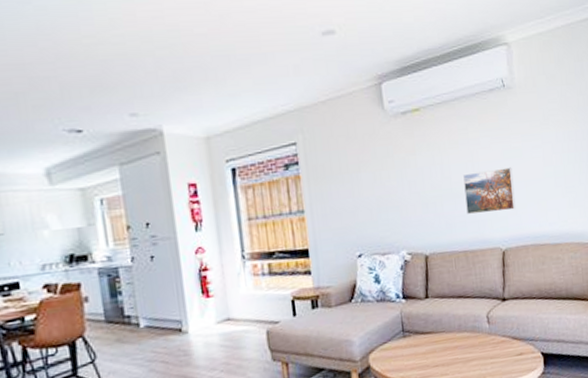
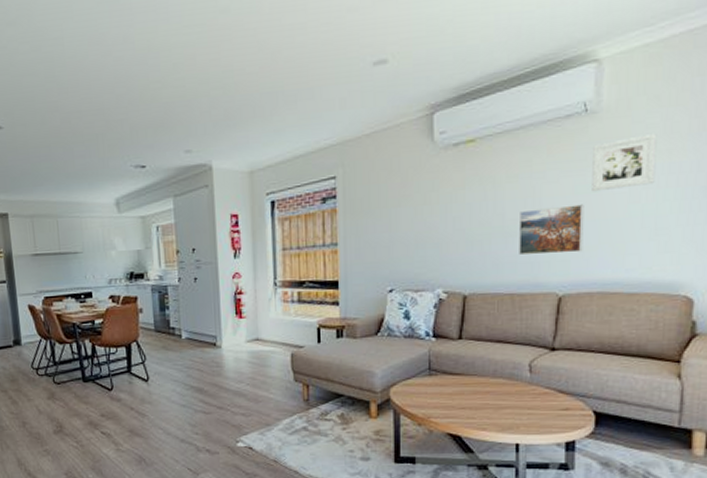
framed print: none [513,107,560,157] -> present [592,134,657,192]

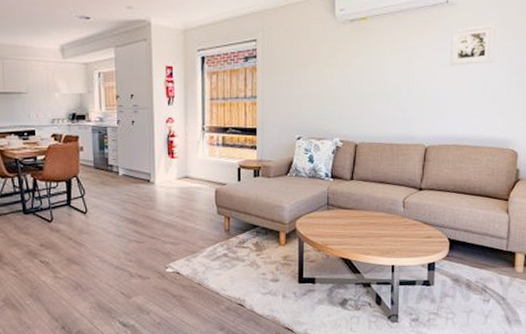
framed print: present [519,204,584,256] -> none [397,75,445,114]

